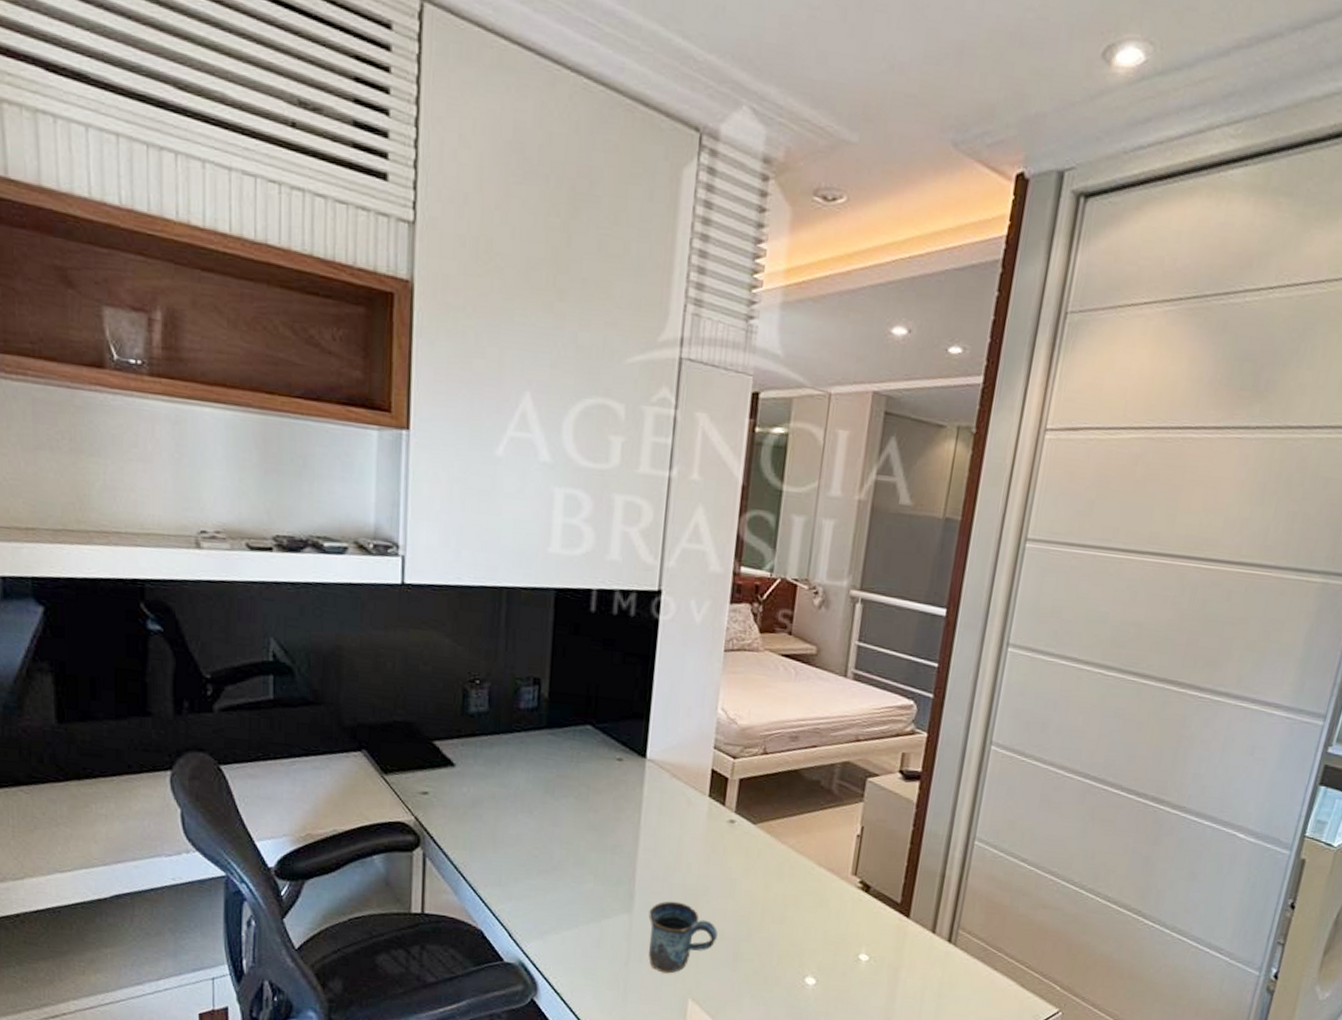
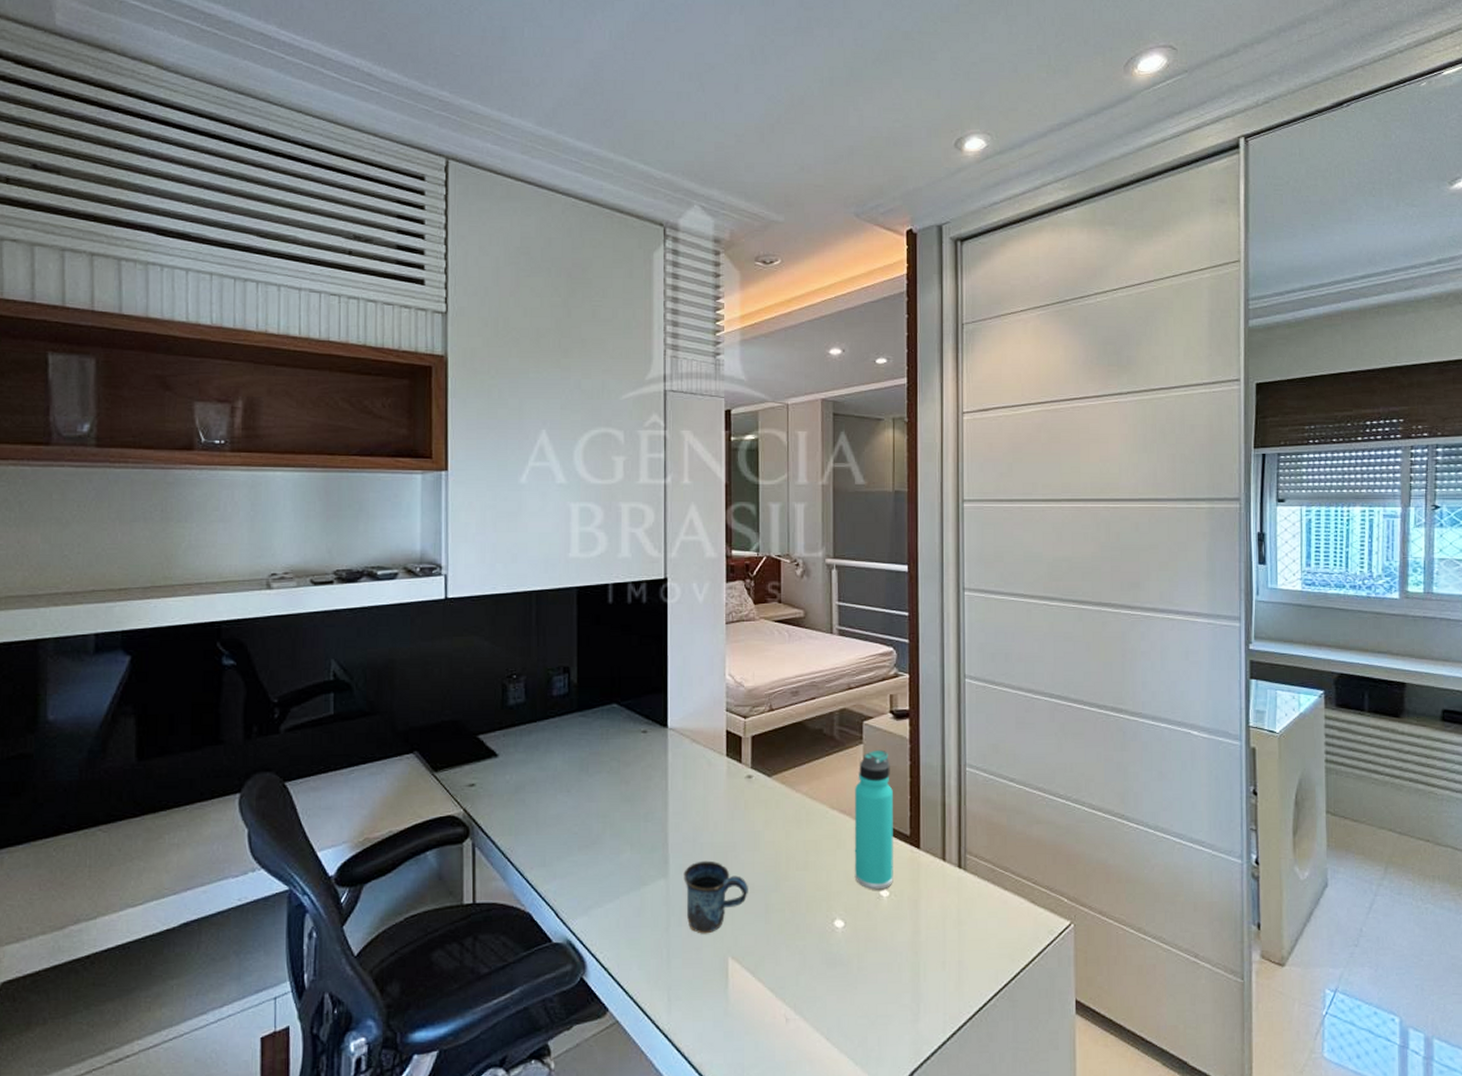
thermos bottle: none [833,810,891,954] -> present [854,749,893,890]

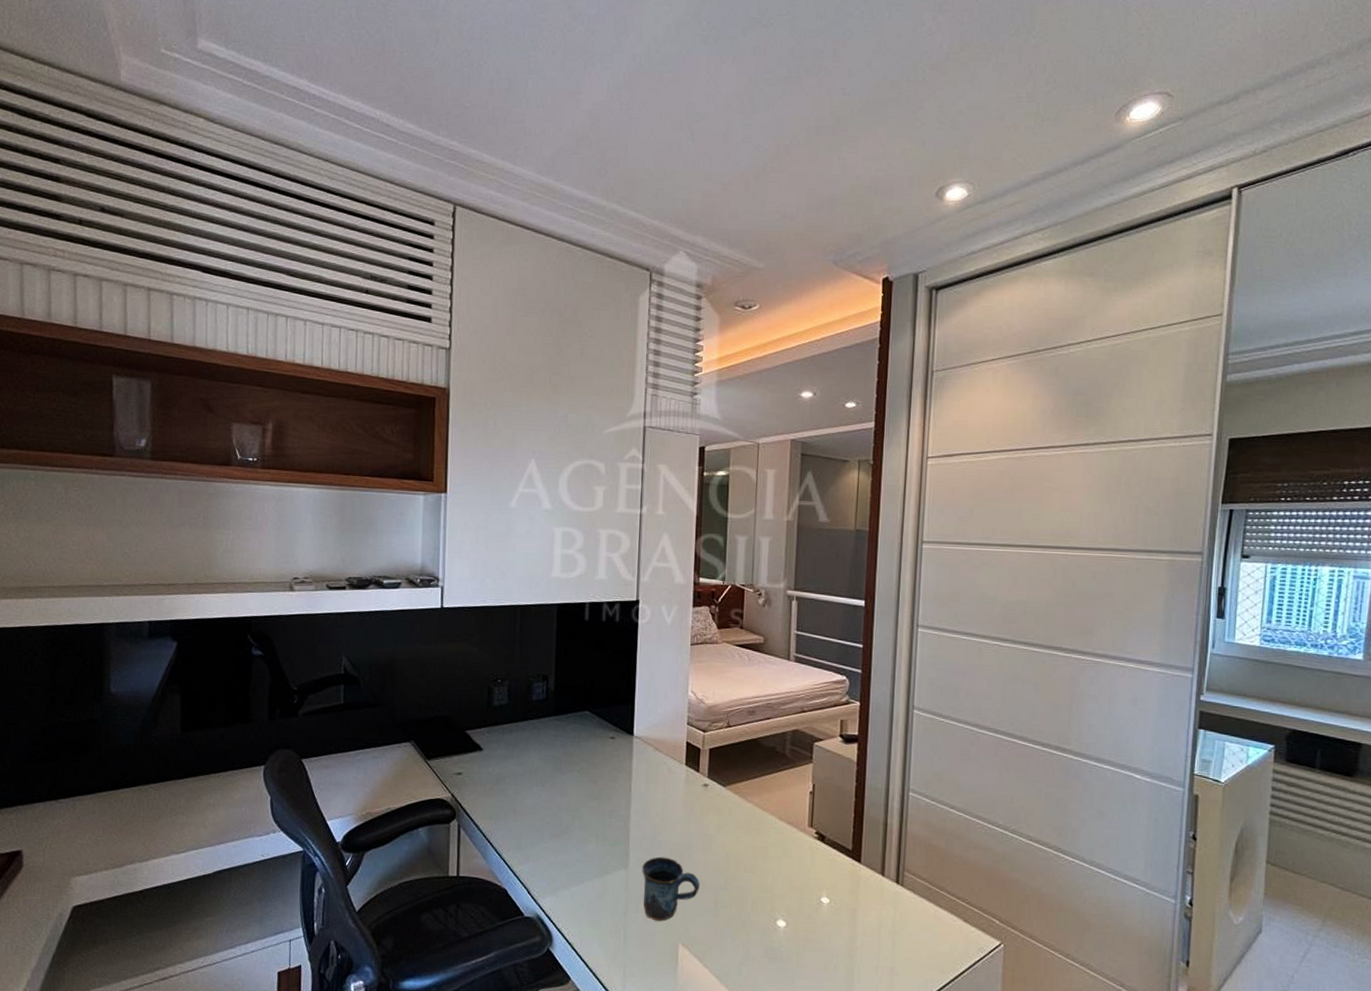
thermos bottle: present [854,749,893,890] -> none [798,769,838,897]

